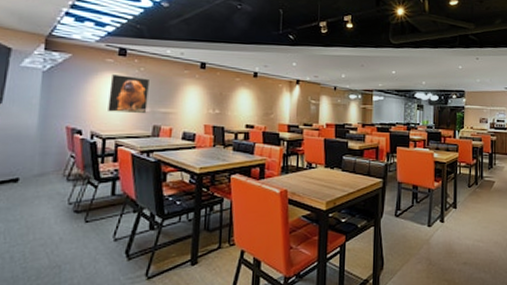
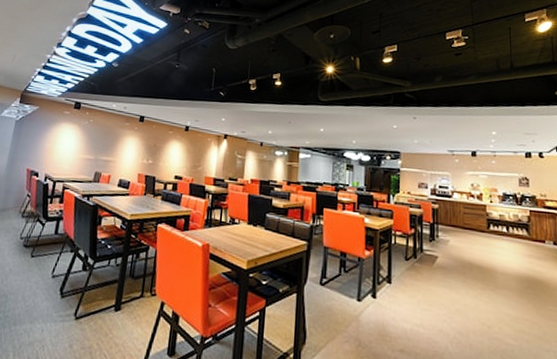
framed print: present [108,73,151,114] -> none [60,124,97,161]

